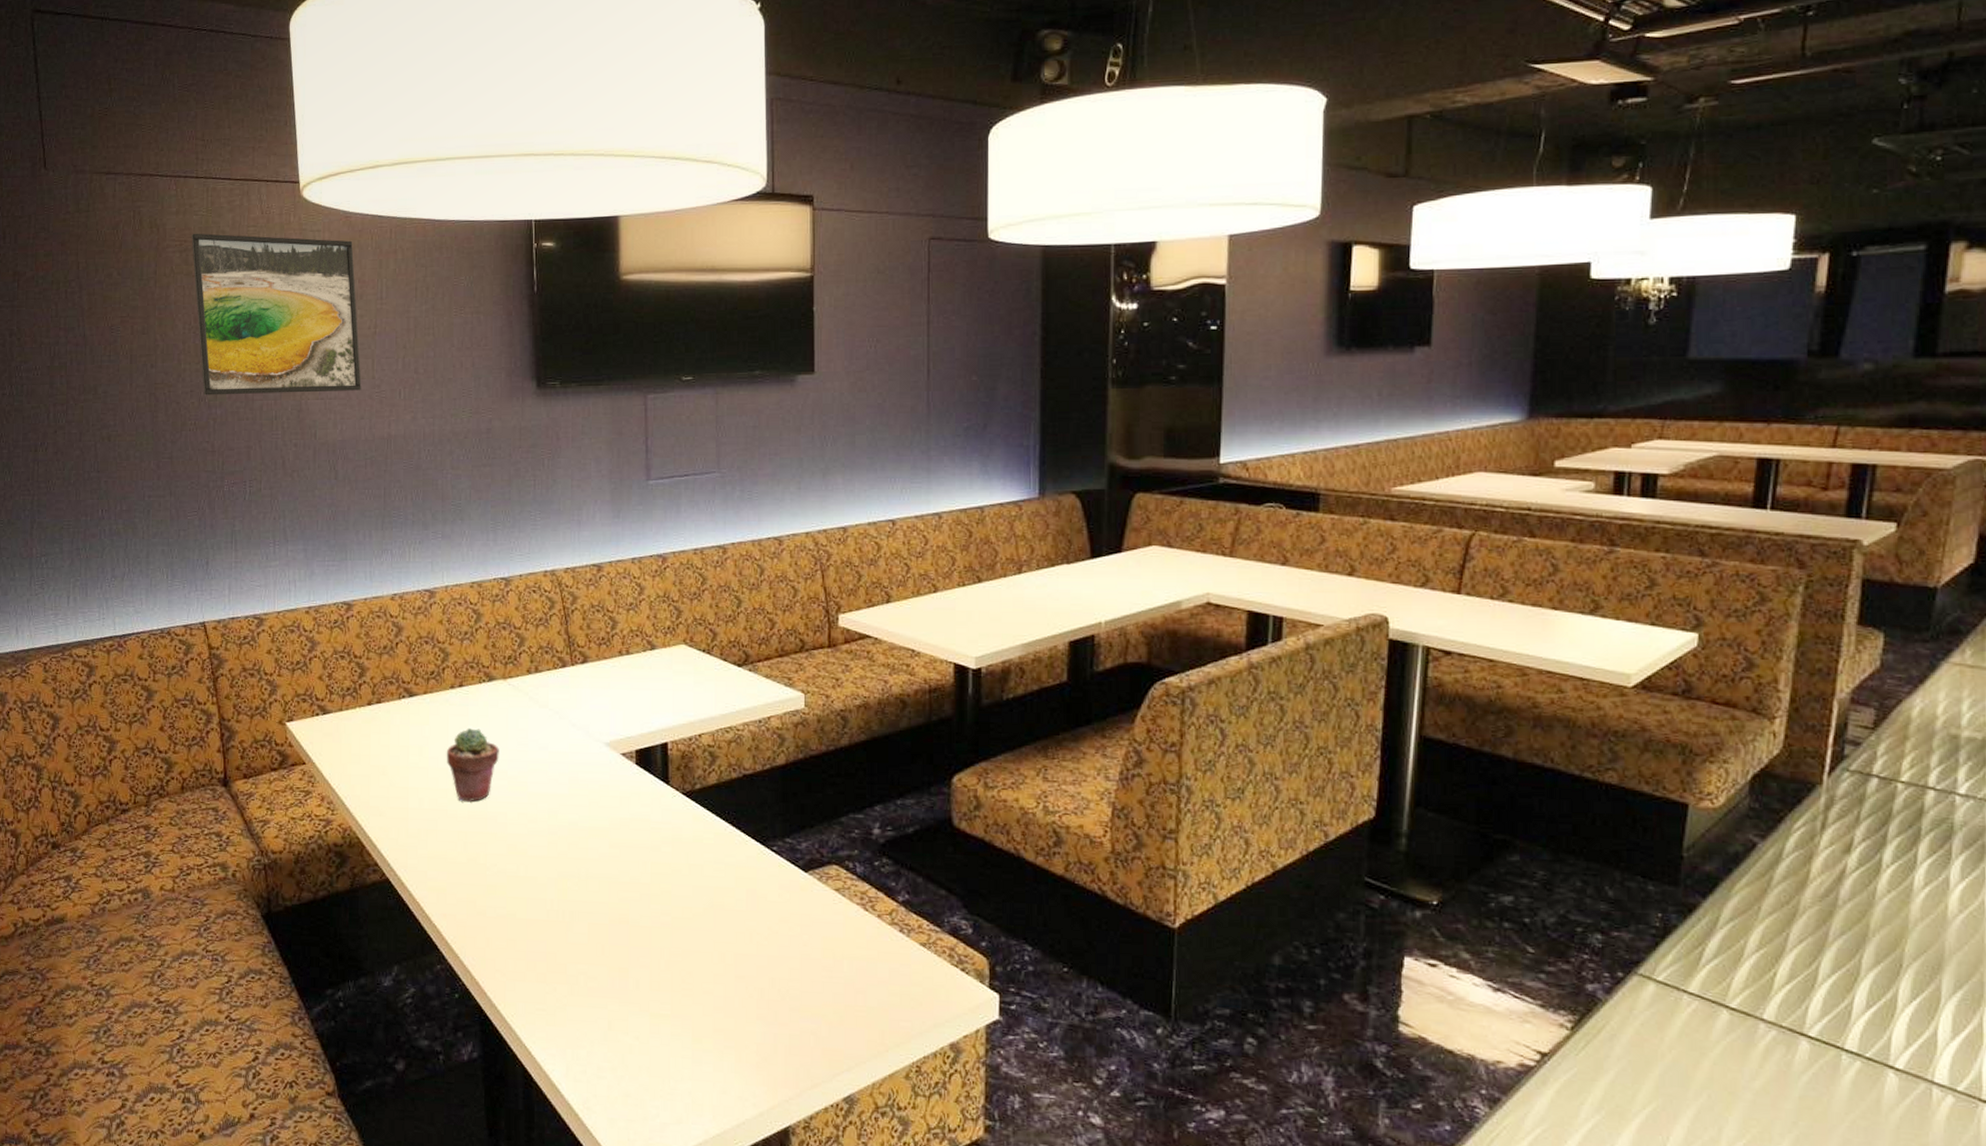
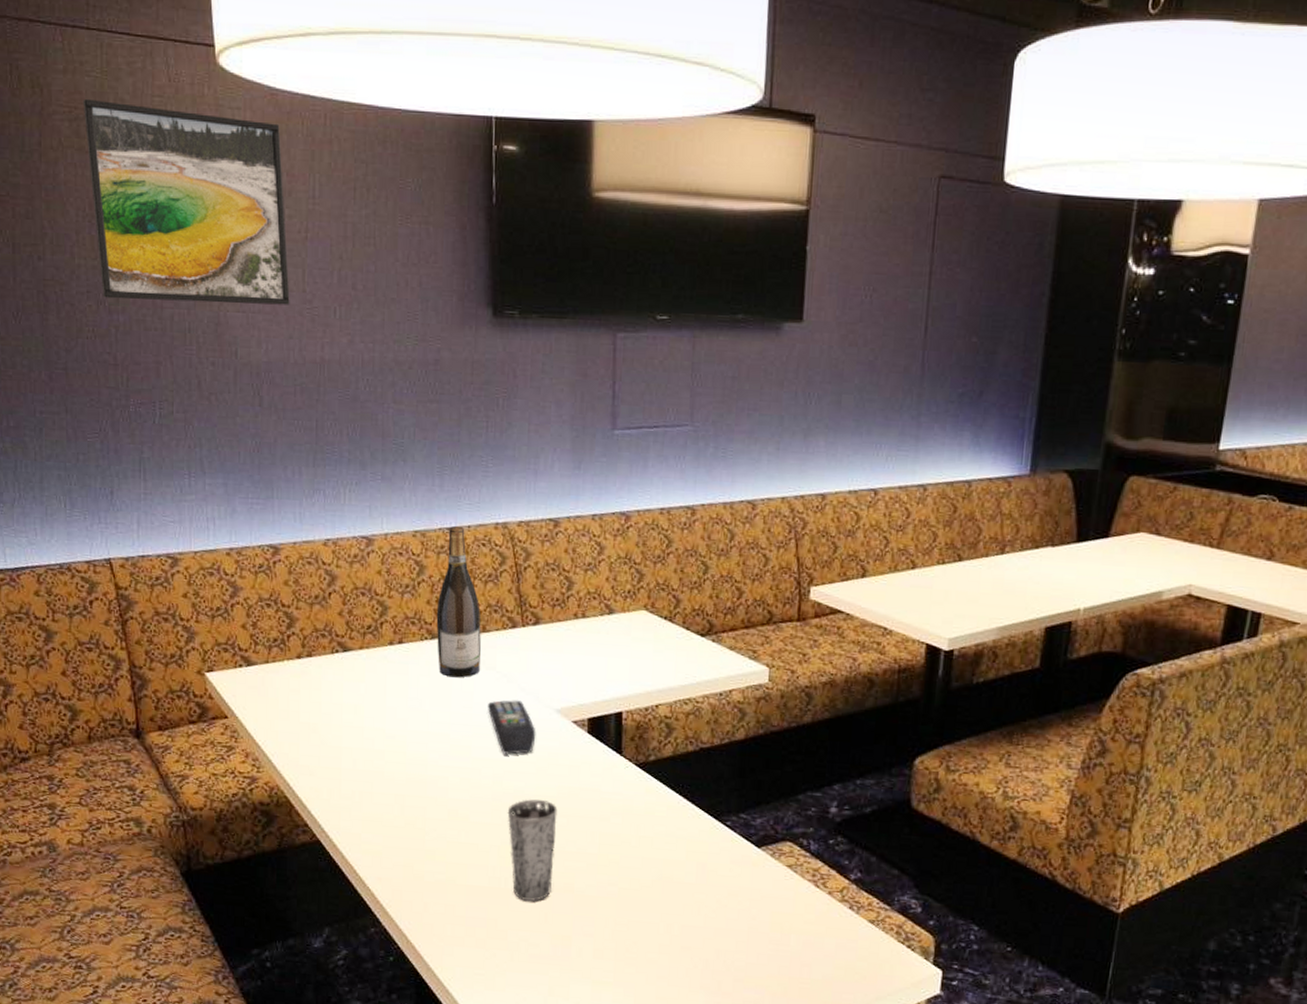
potted succulent: present [446,727,499,801] -> none [383,686,441,764]
wine bottle: none [493,576,534,717] -> present [436,526,481,678]
remote control: none [542,735,588,788] -> present [488,700,536,755]
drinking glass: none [563,830,610,933] -> present [507,799,558,901]

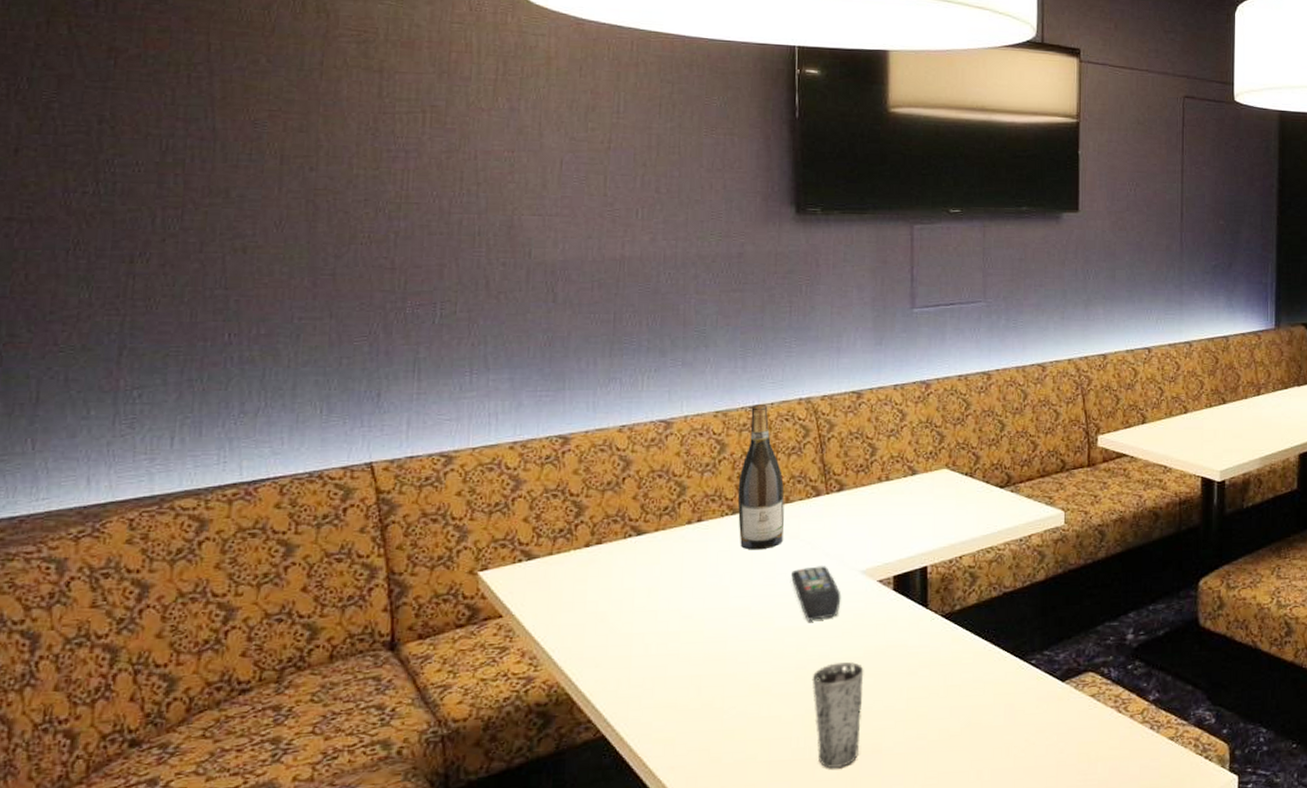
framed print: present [82,98,290,305] -> none [373,23,590,208]

